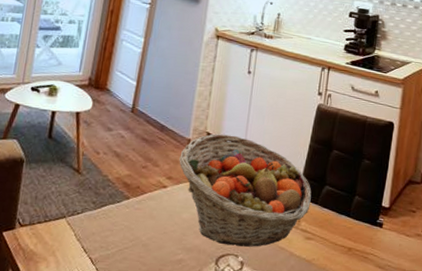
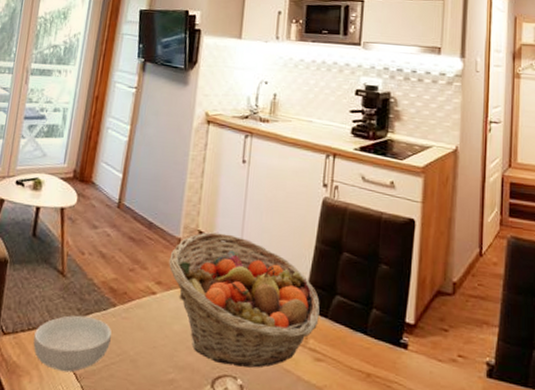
cereal bowl: none [49,207,126,257] -> present [33,315,112,373]

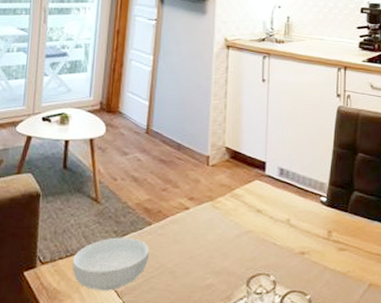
fruit basket: present [169,232,320,368] -> none [199,147,340,265]

